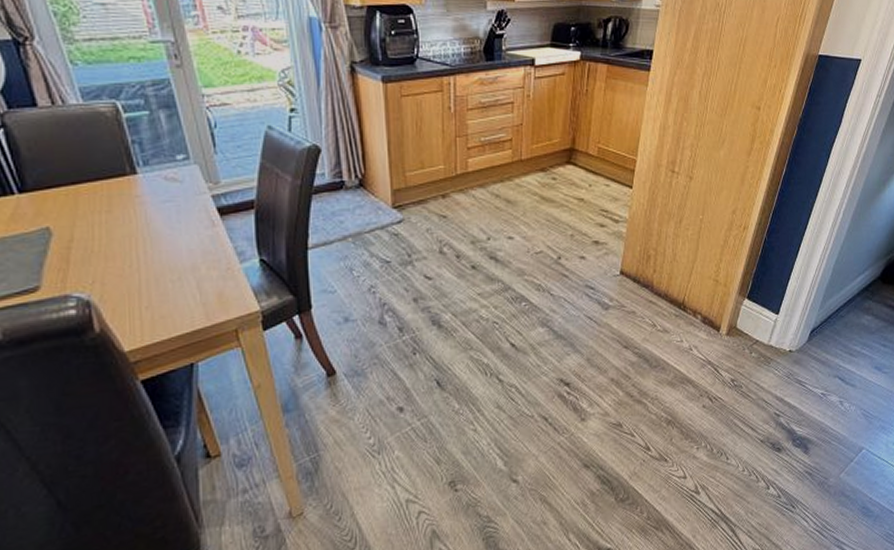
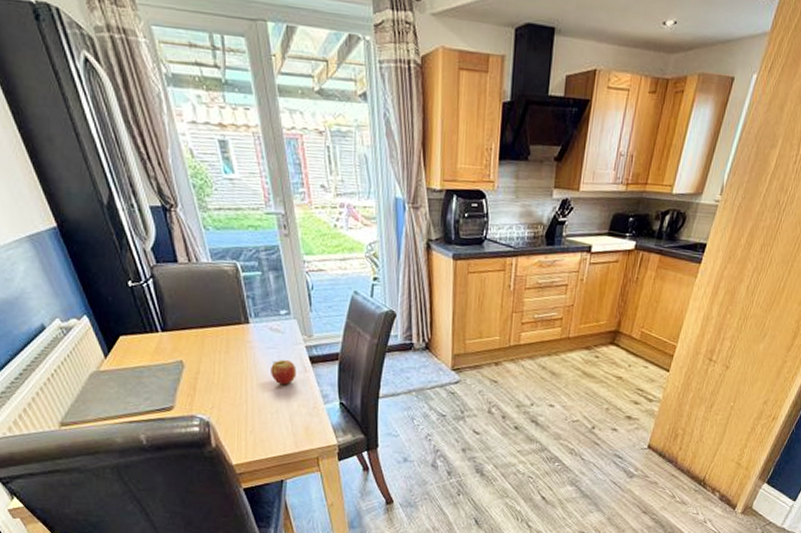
fruit: none [168,214,202,246] -> present [271,360,297,385]

